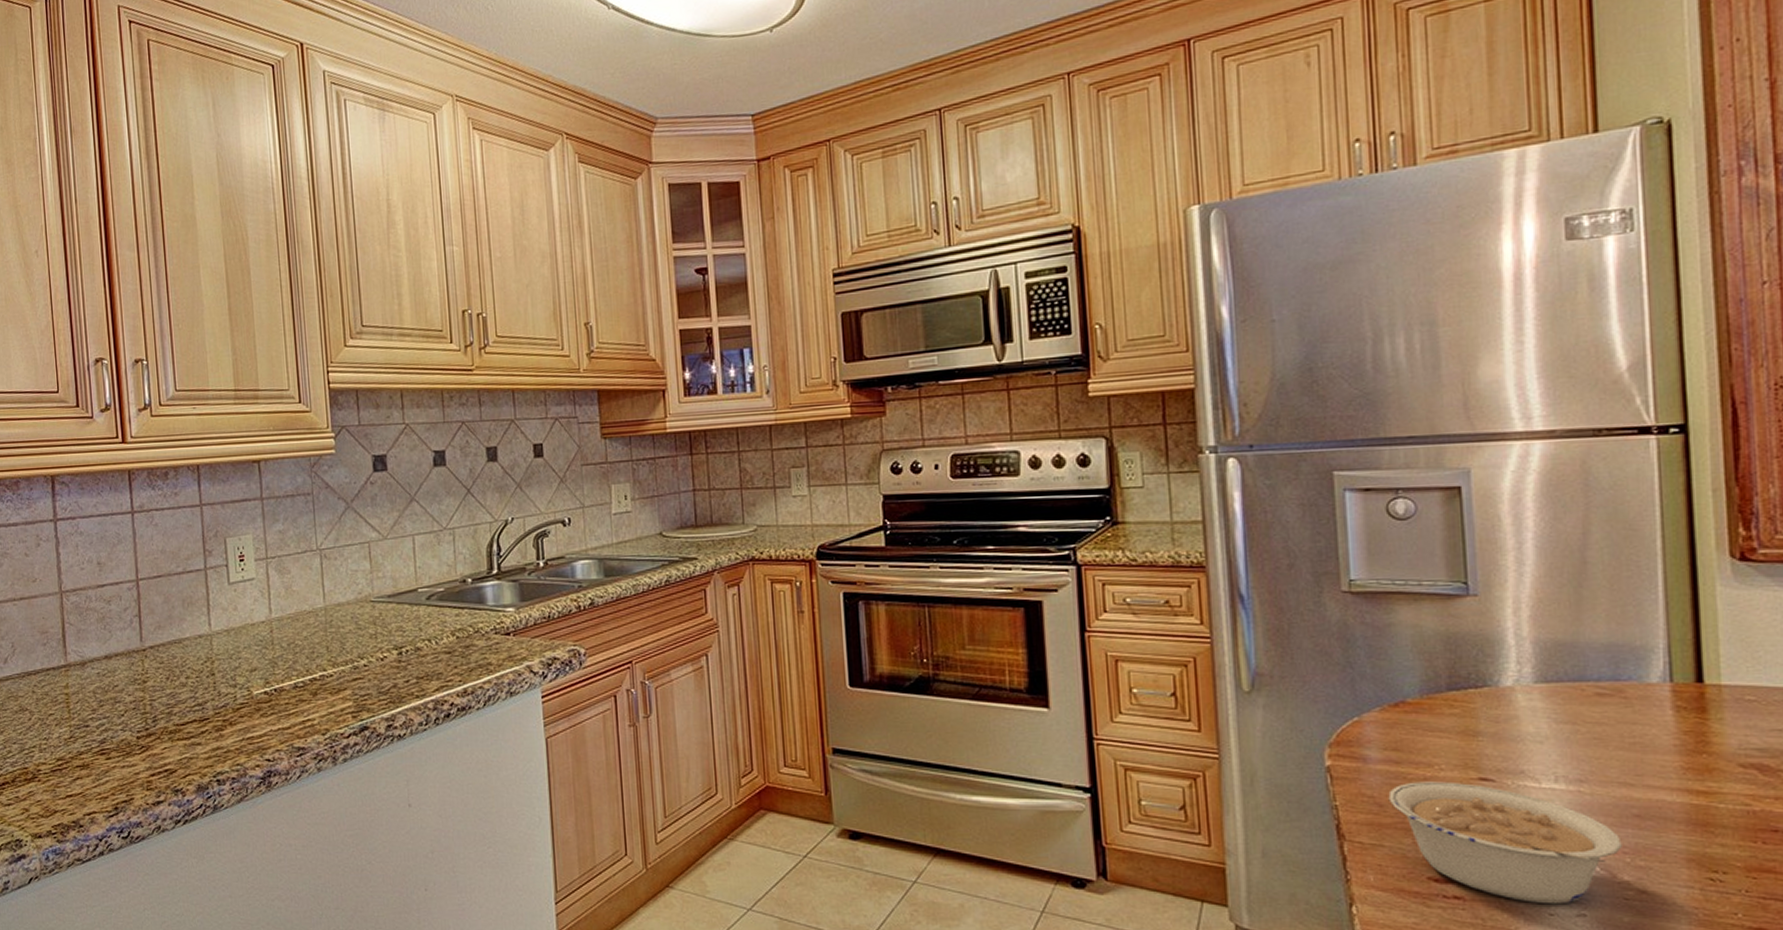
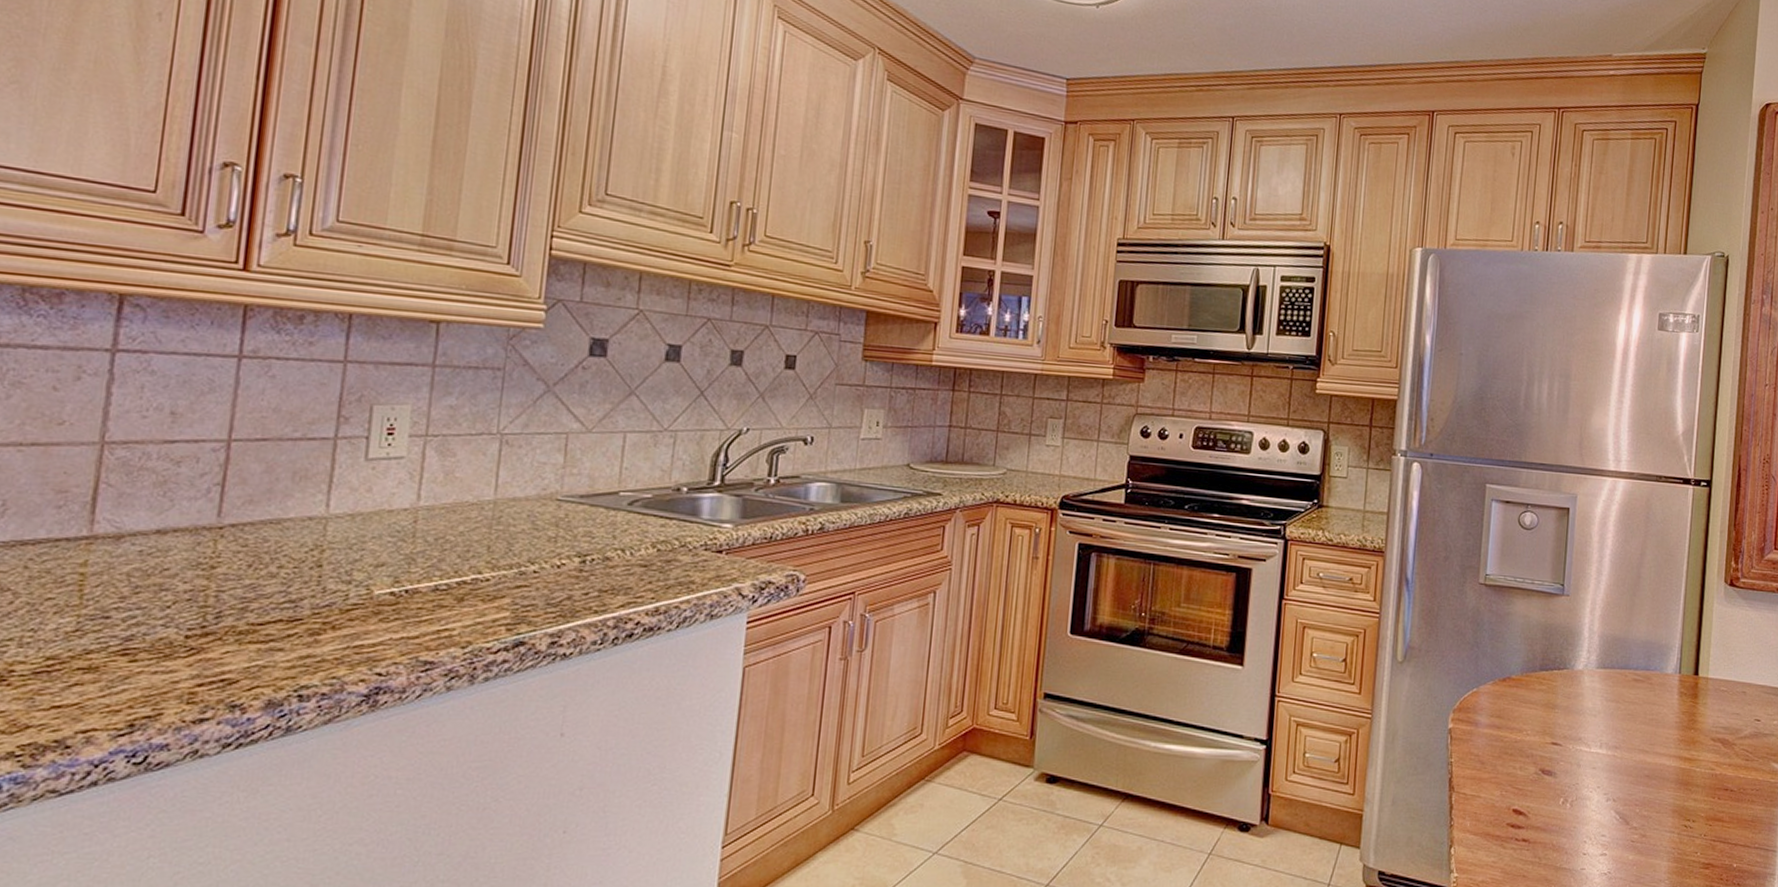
legume: present [1388,781,1622,905] -> none [1488,744,1635,846]

